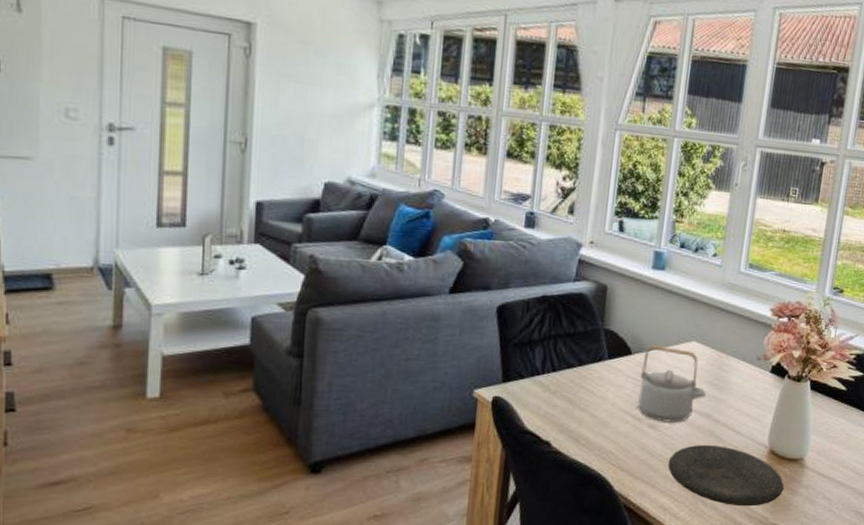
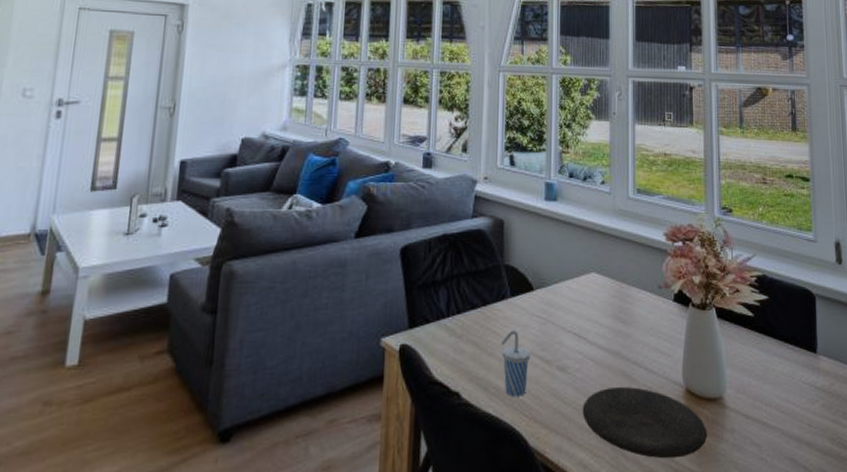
cup: none [594,389,624,449] -> present [501,330,531,397]
teapot: present [637,344,707,424] -> none [543,277,613,365]

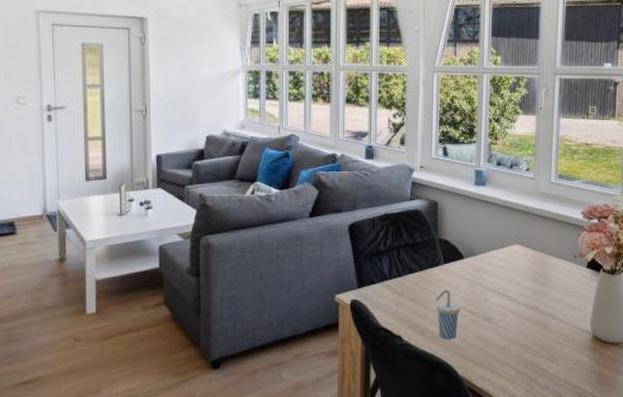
plate: present [582,387,707,459] -> none [503,334,609,386]

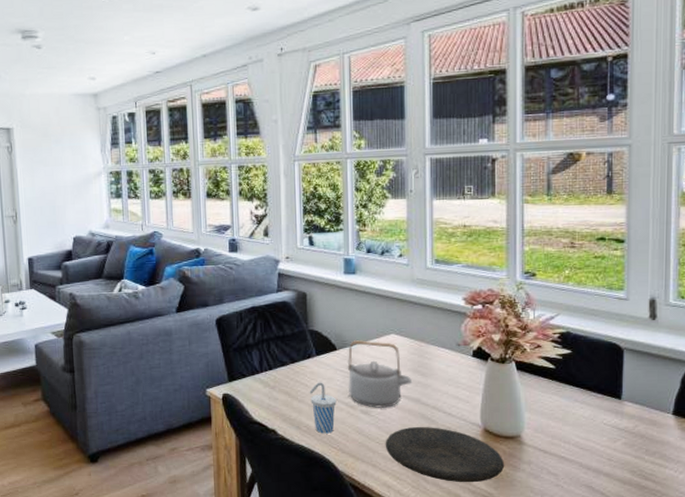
teapot: none [472,248,532,316] -> present [347,339,413,409]
plate: none [503,334,609,386] -> present [385,427,504,483]

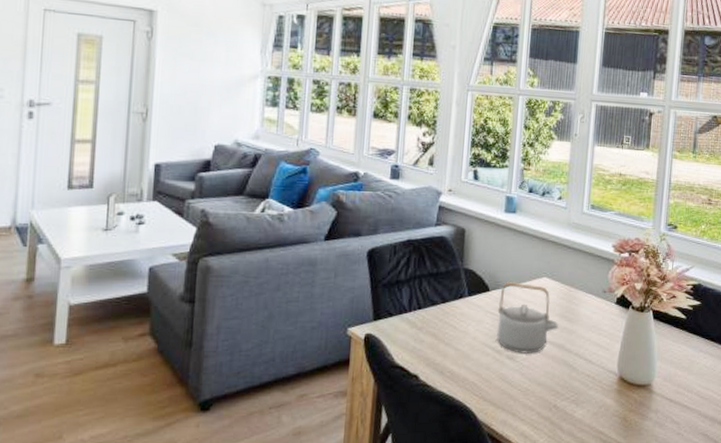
cup: present [309,382,337,434] -> none [457,324,484,380]
plate: present [385,427,504,483] -> none [526,374,634,432]

